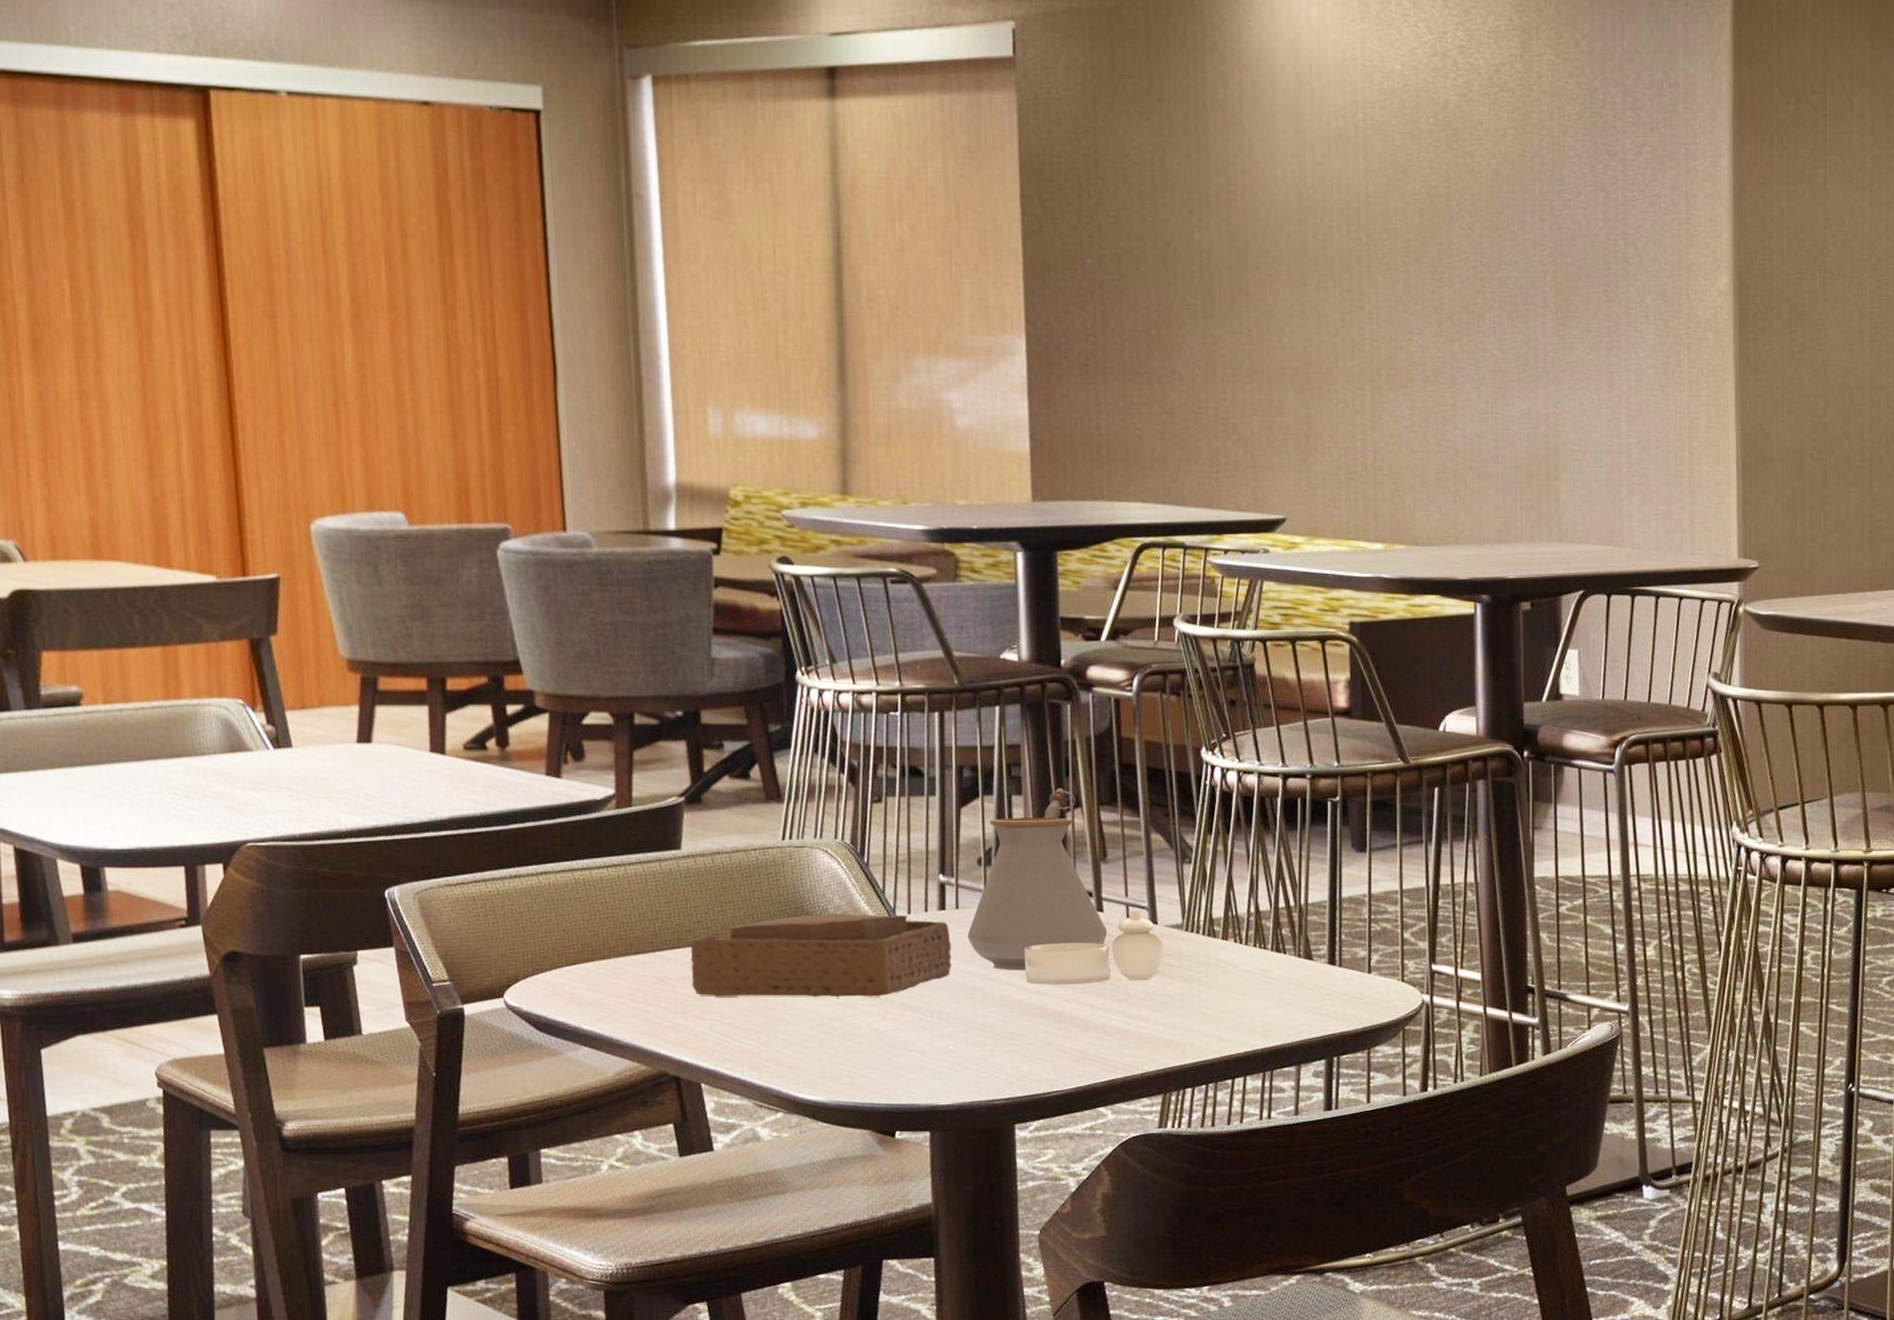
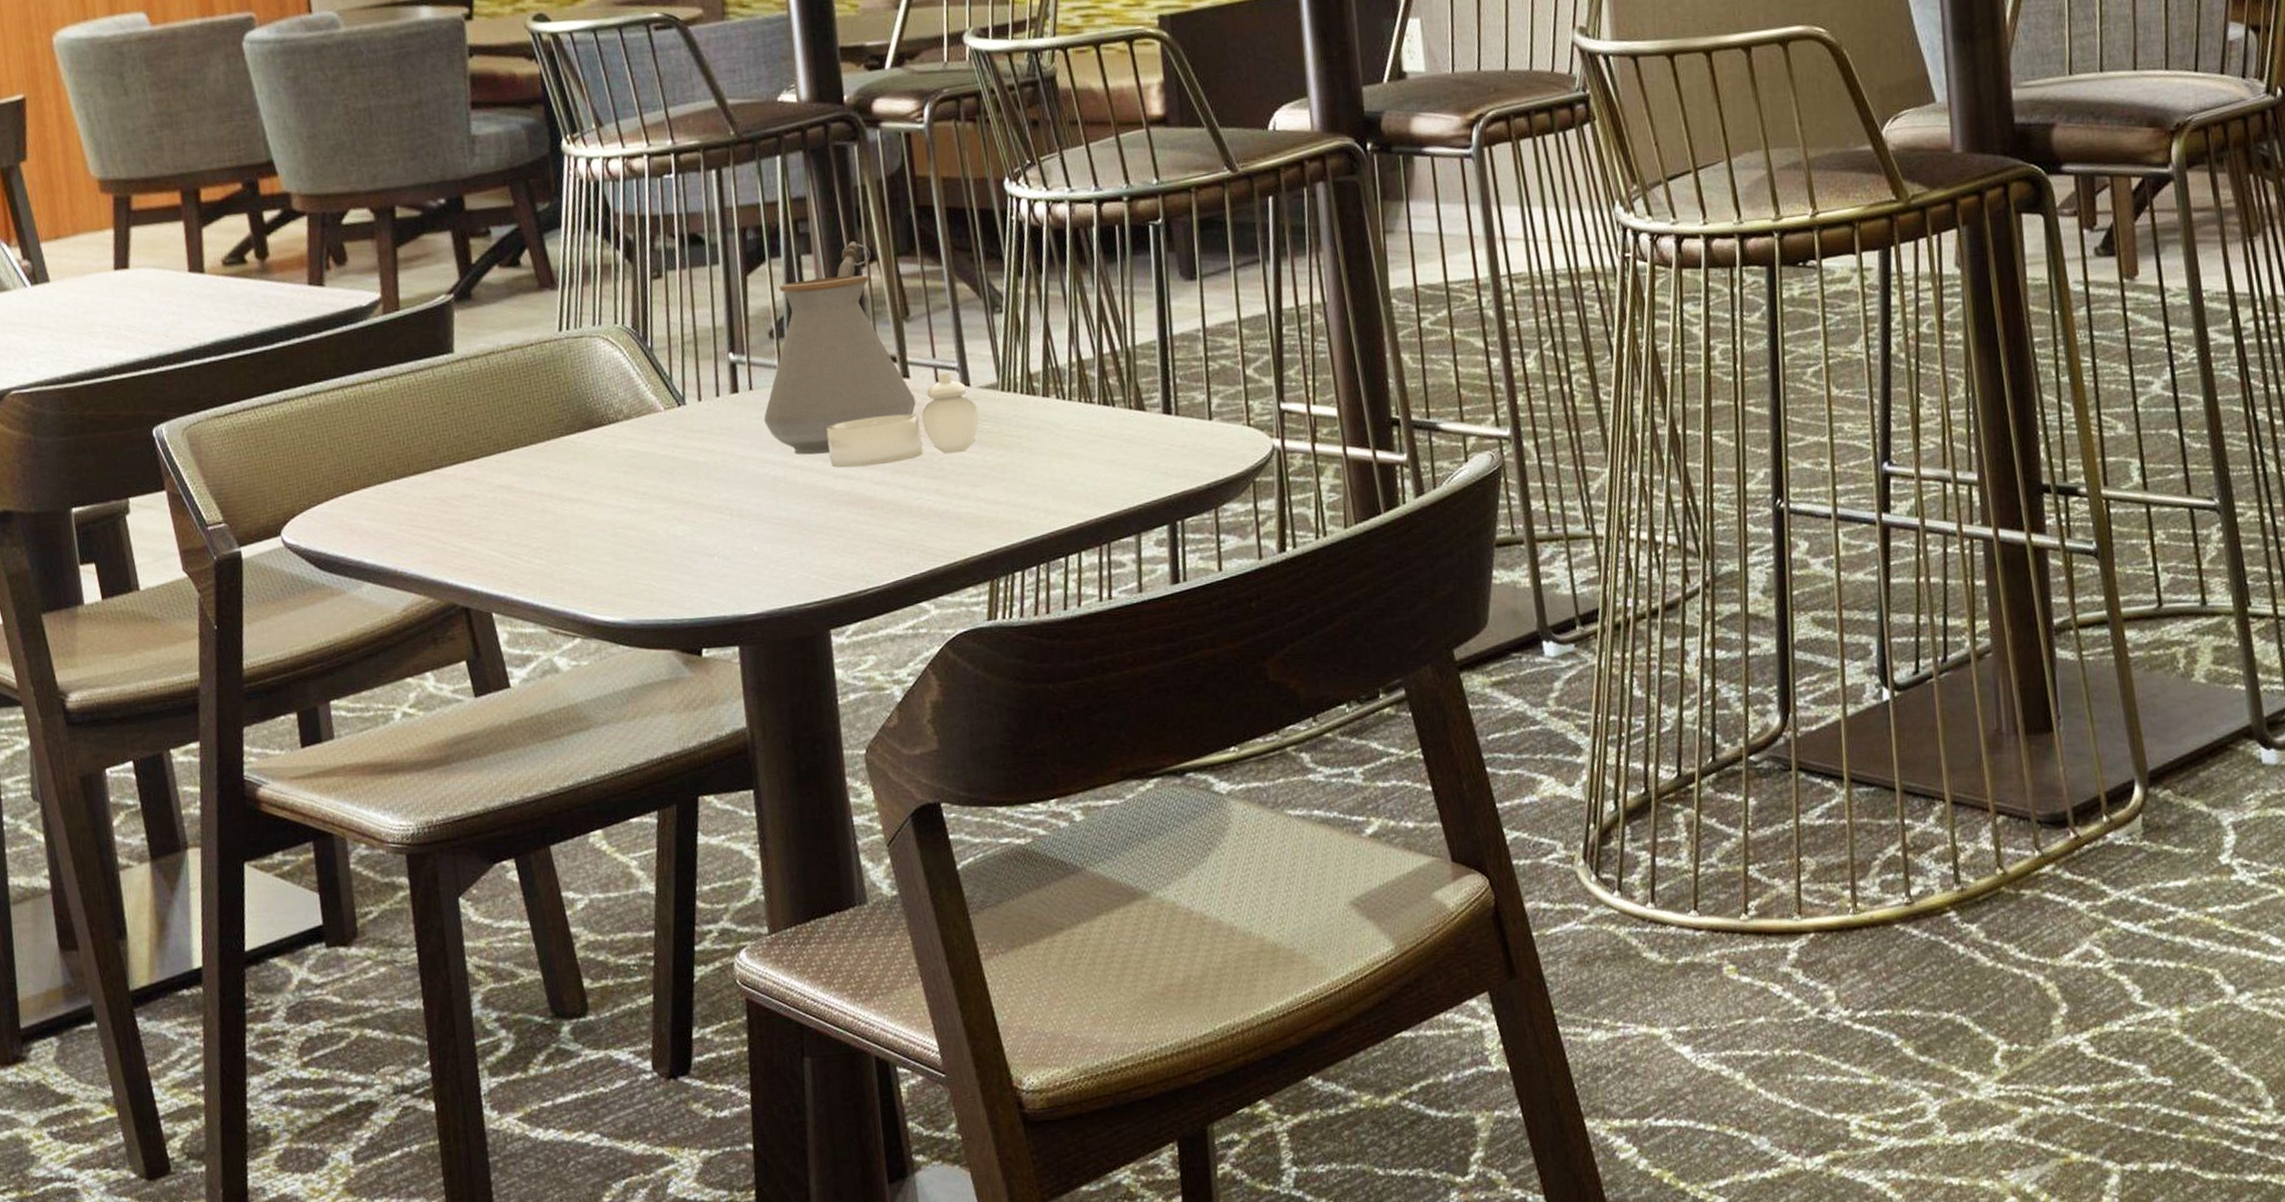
napkin holder: present [690,914,952,997] -> none [470,403,750,514]

